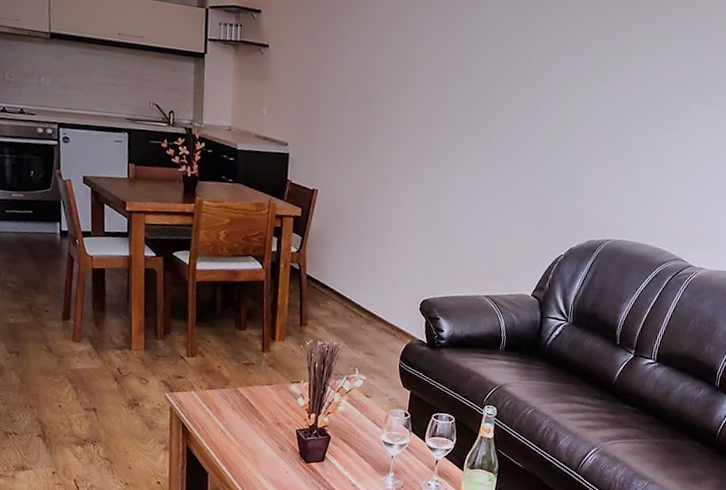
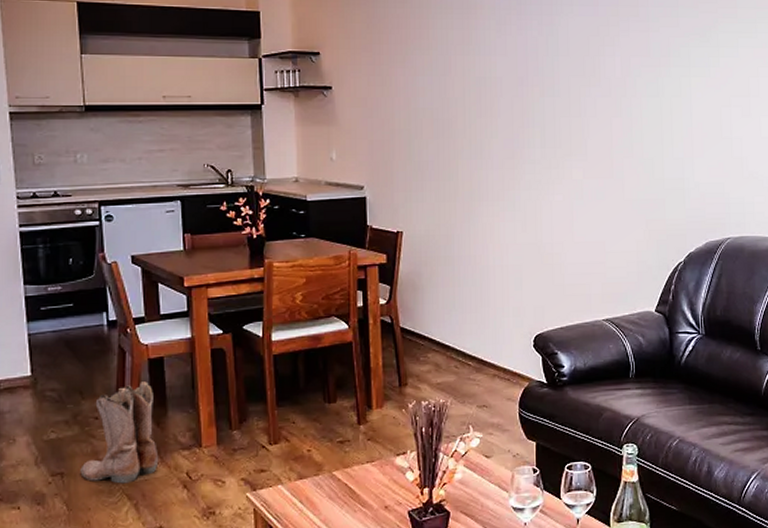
boots: none [32,287,96,370] -> present [80,381,159,484]

